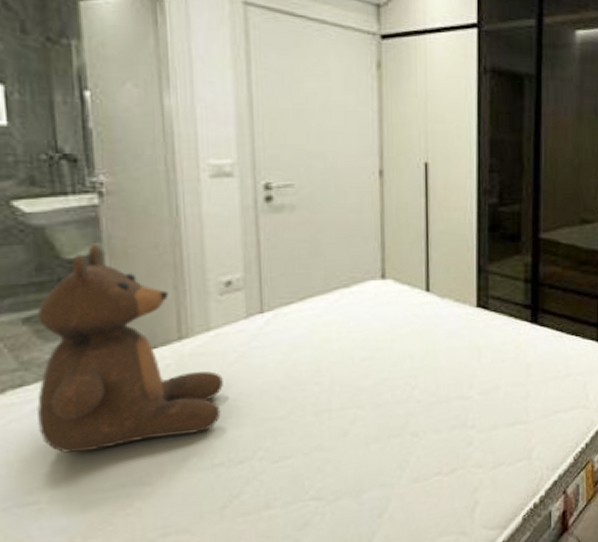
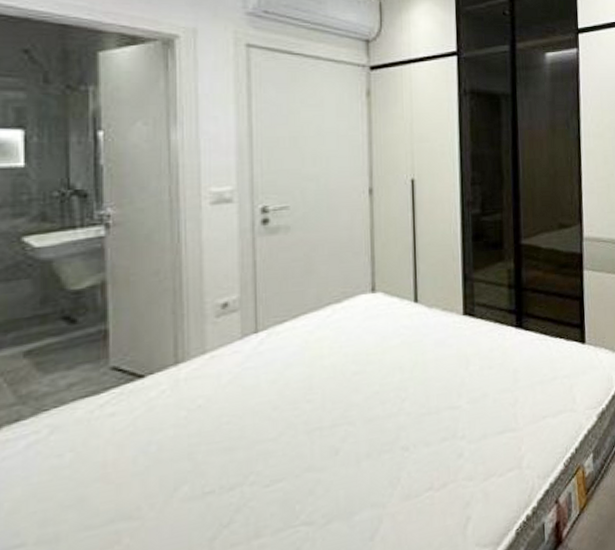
teddy bear: present [37,243,223,453] -> none [31,273,217,489]

